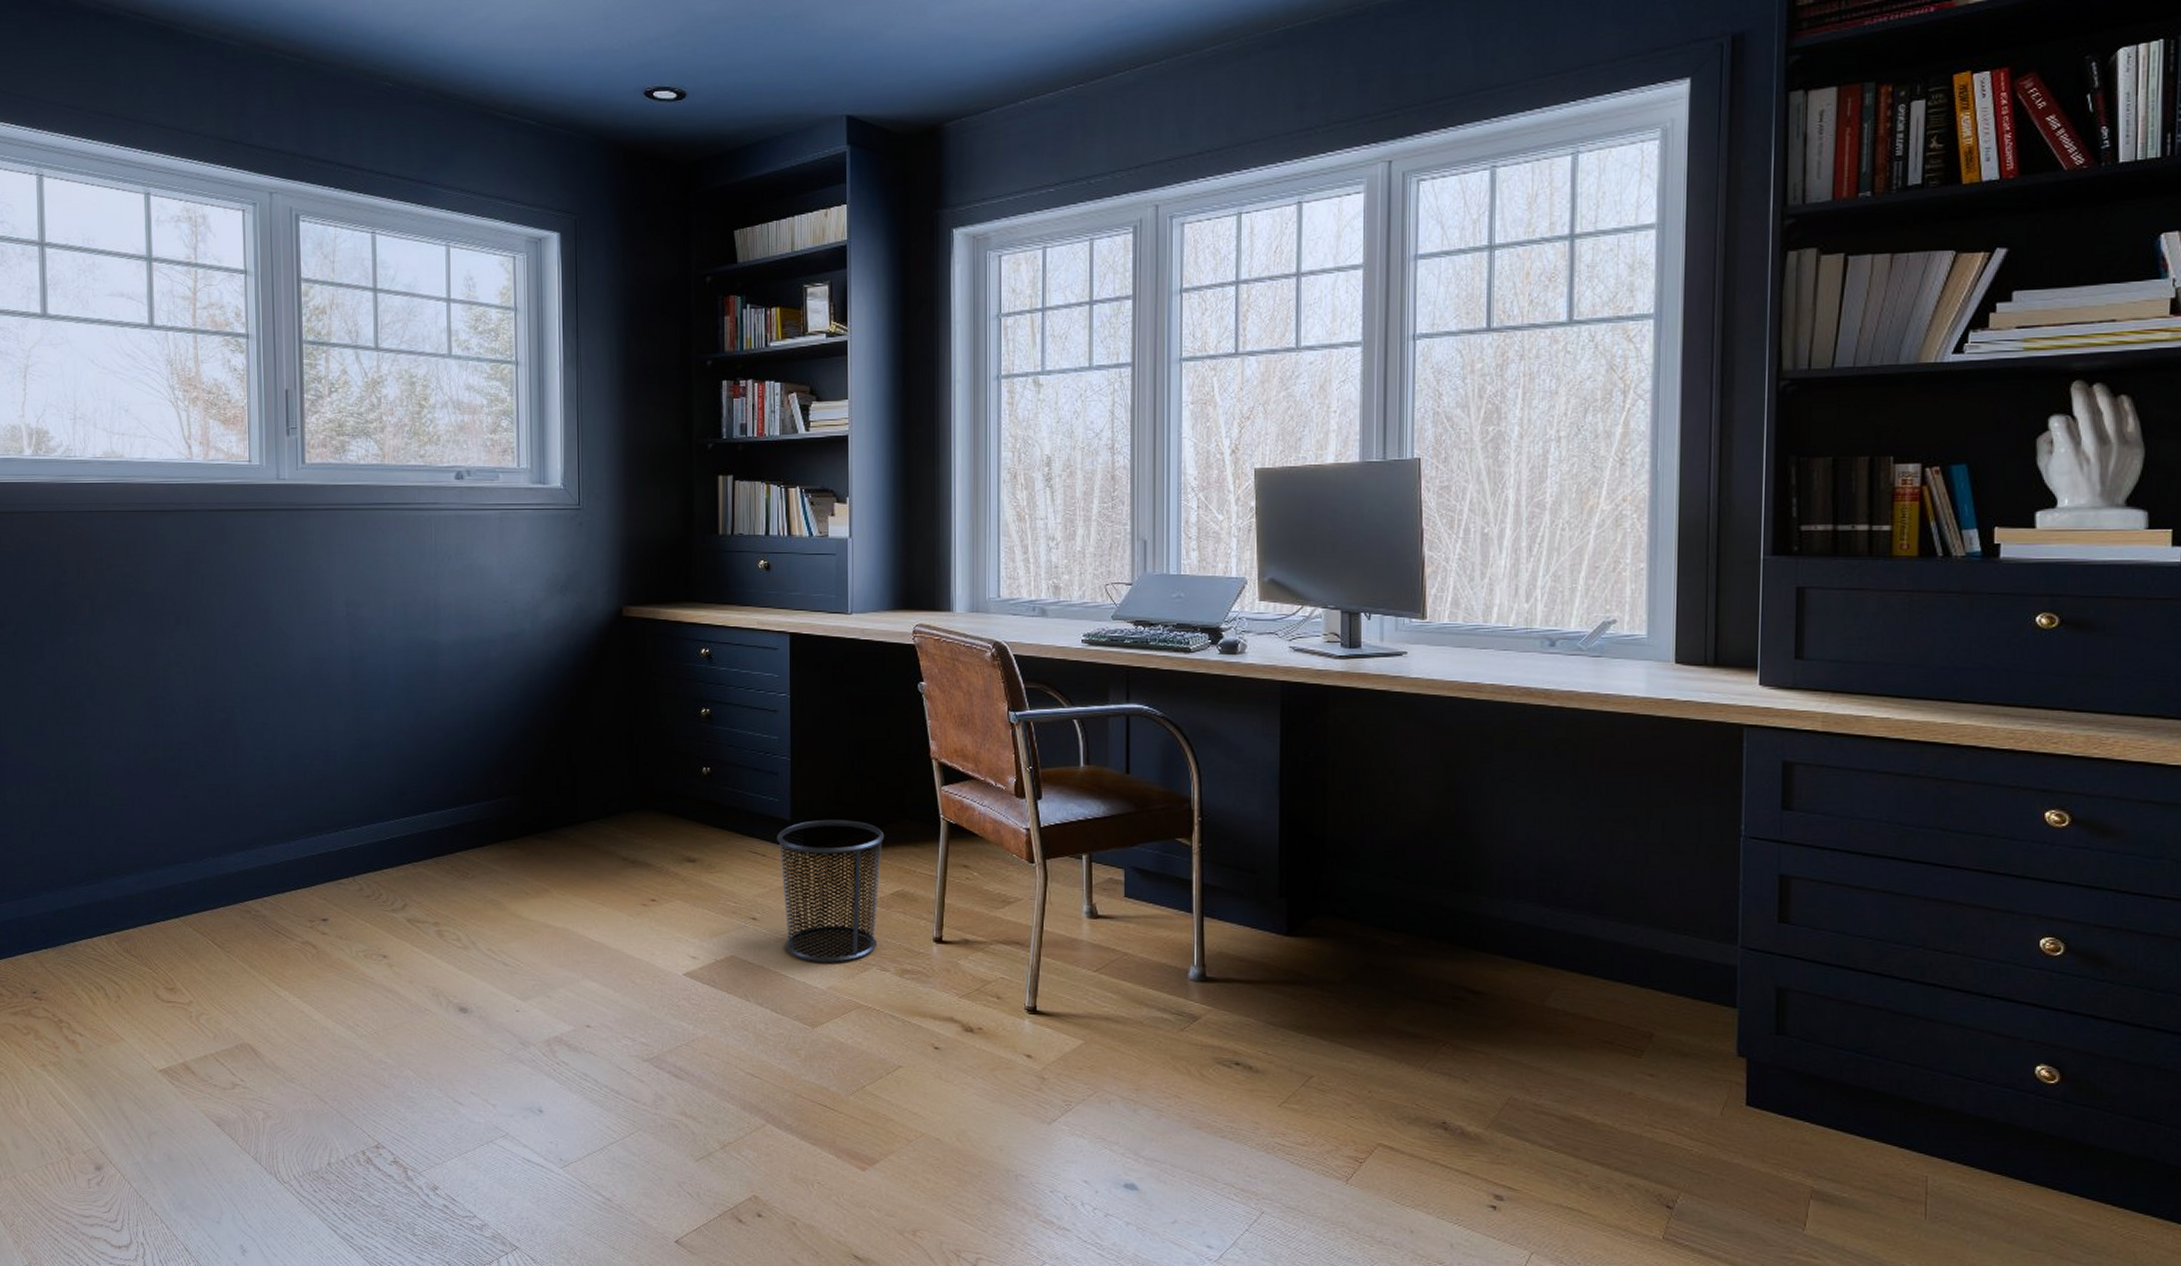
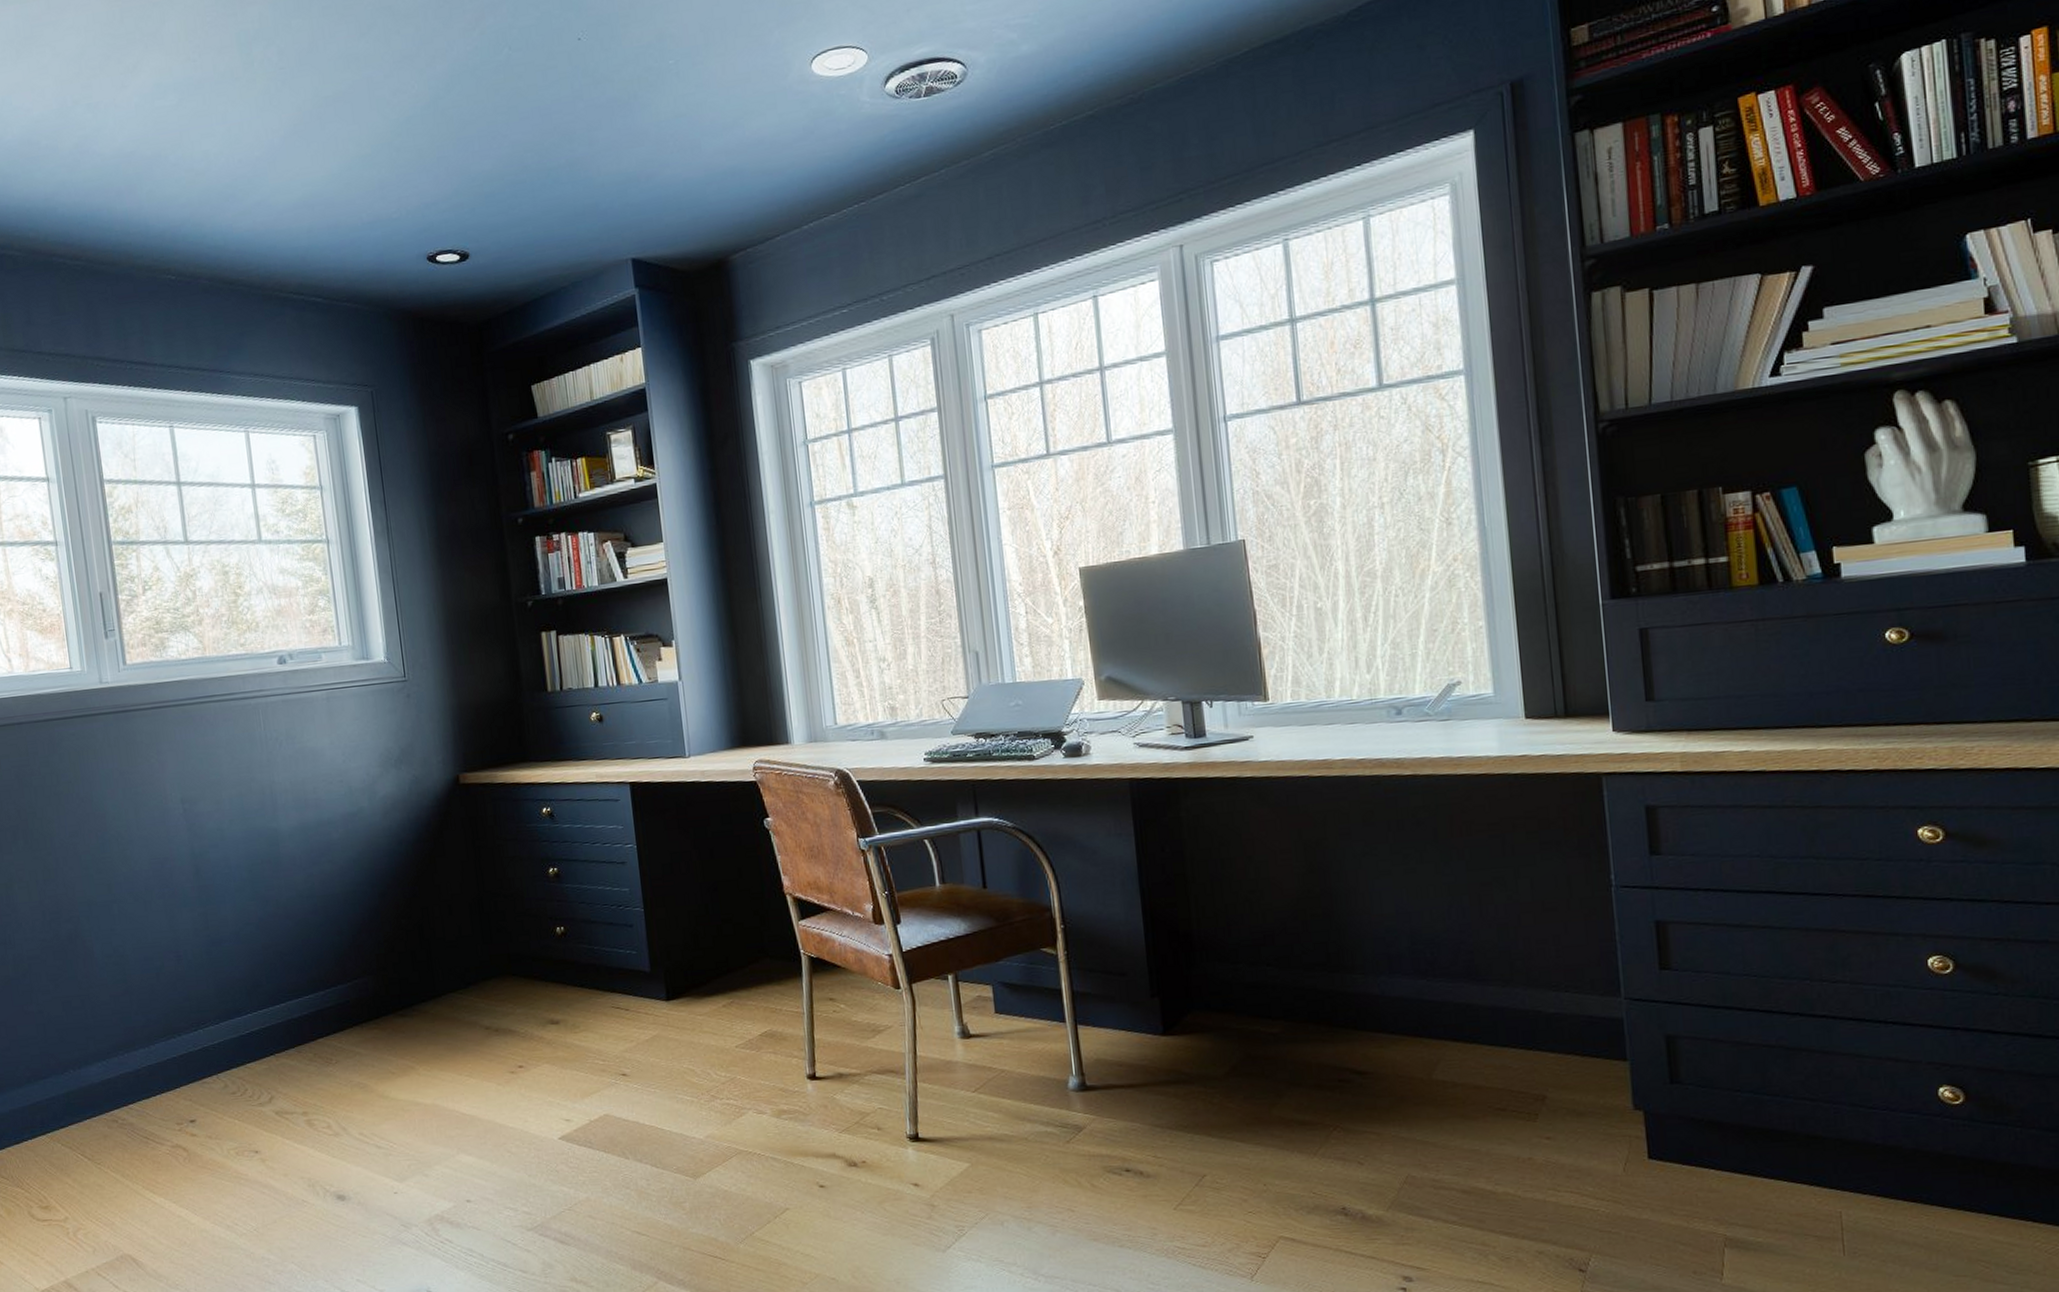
waste bin: present [777,819,885,963] -> none [638,964,751,1113]

